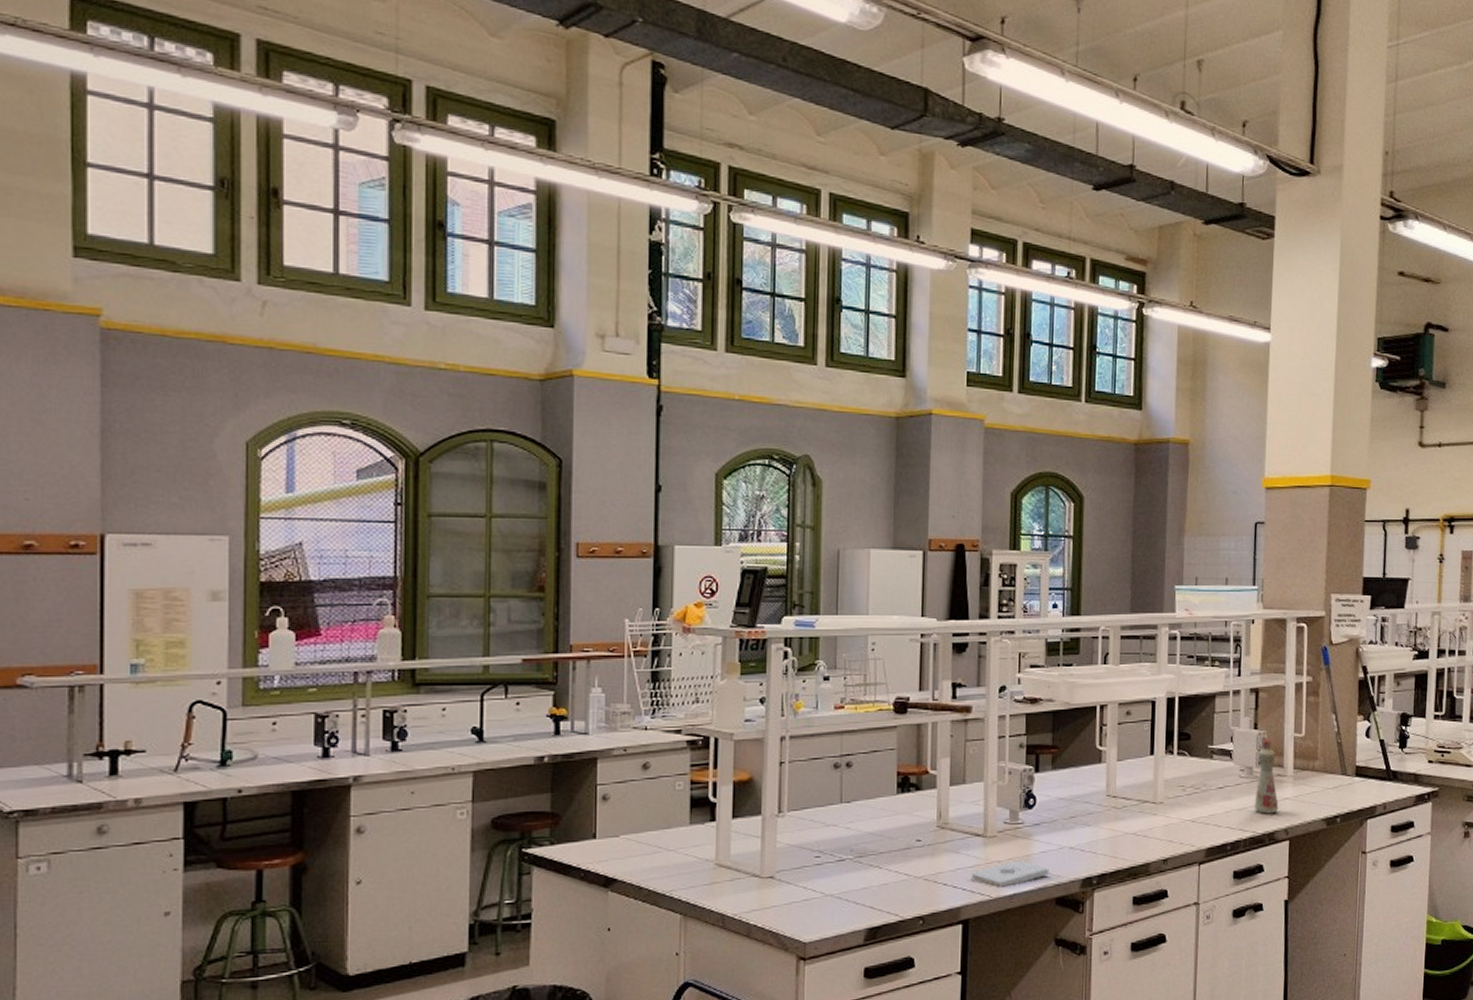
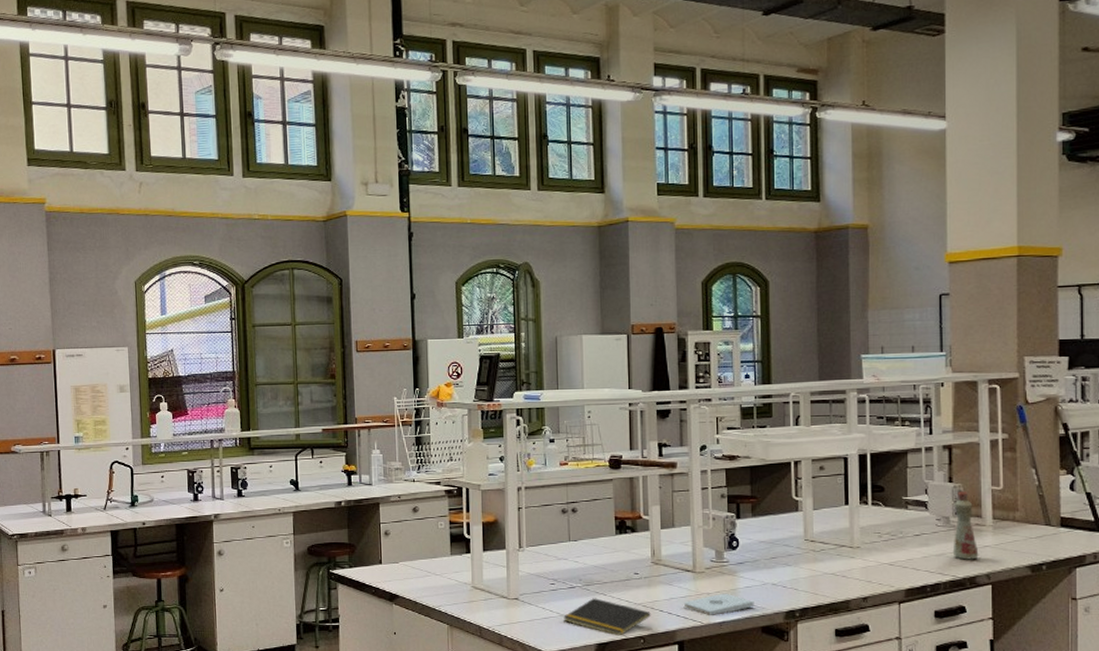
notepad: none [827,872,933,916] -> present [562,598,651,635]

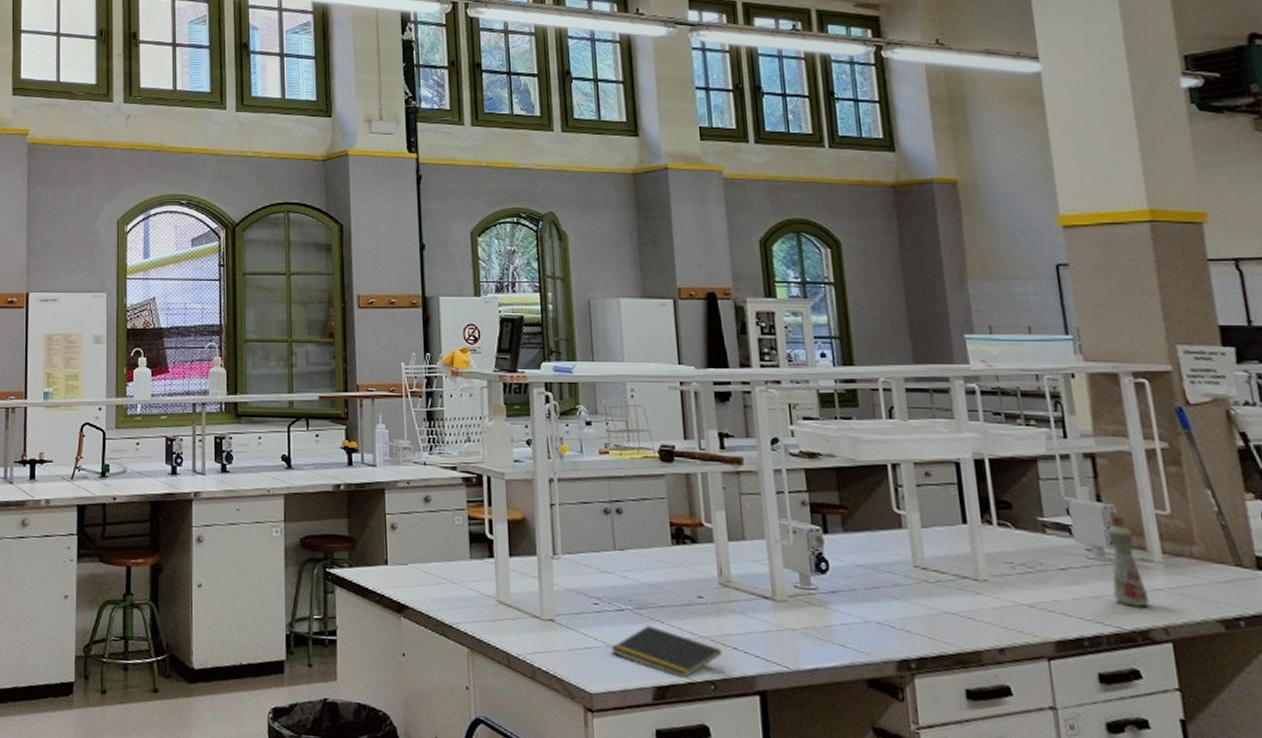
notepad: present [683,593,754,615] -> none [763,630,856,659]

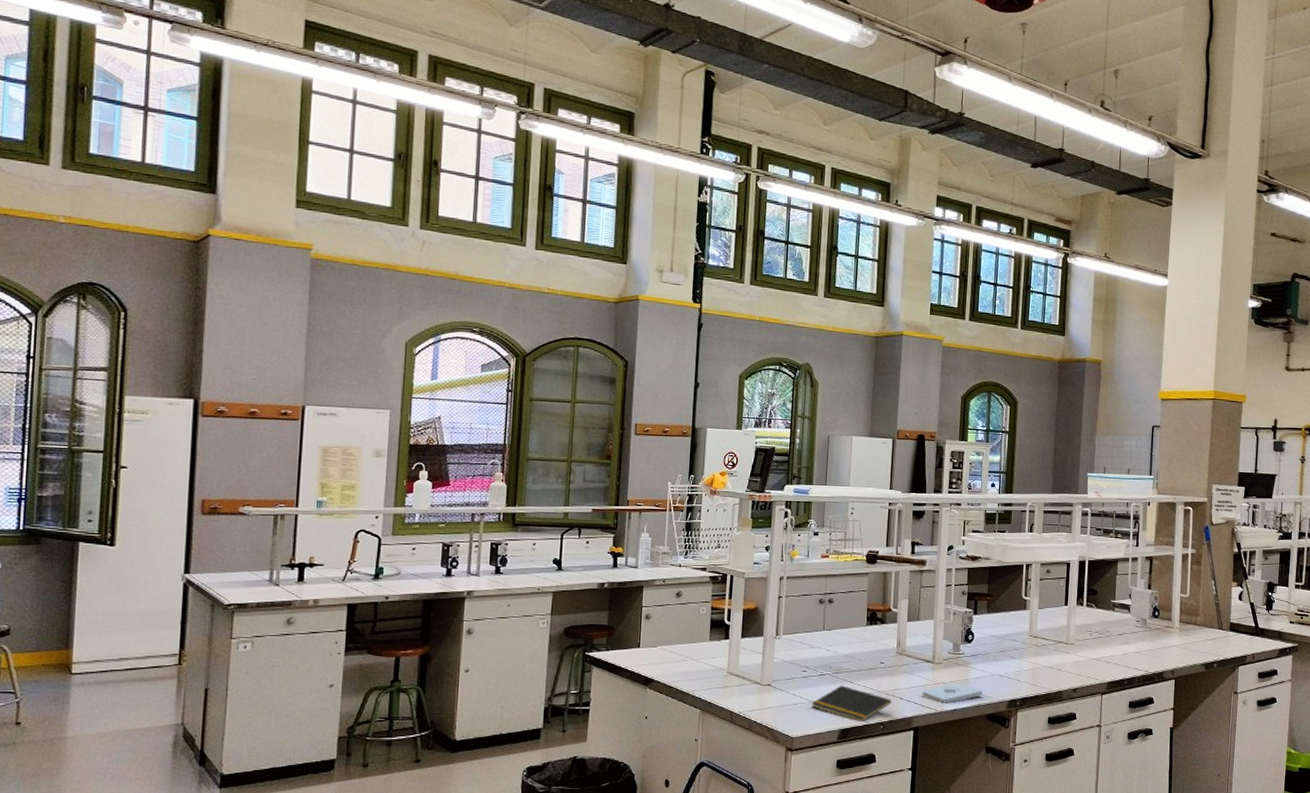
notepad: none [763,630,856,659] -> present [921,682,983,703]
bottle: present [1108,513,1150,607] -> none [1147,596,1167,657]

